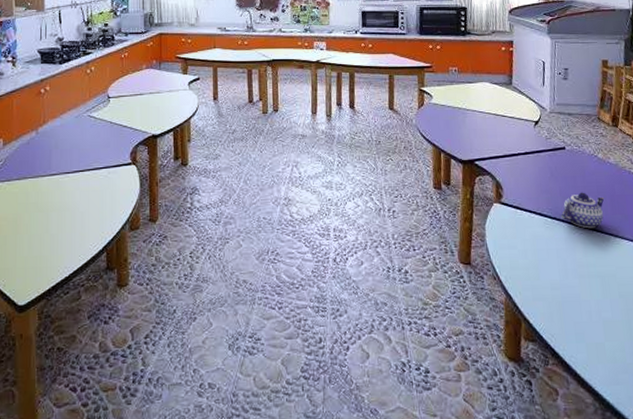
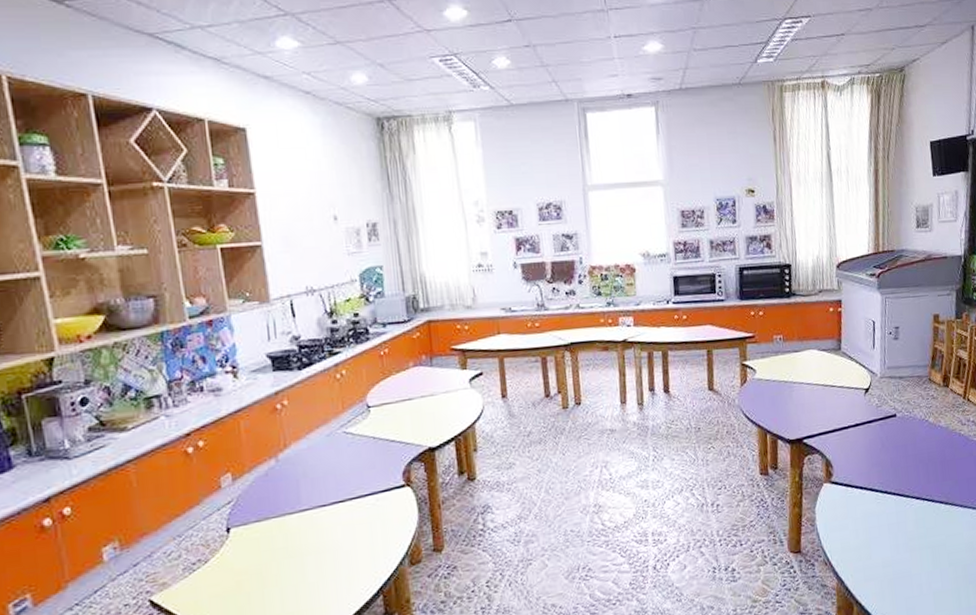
teapot: present [561,192,605,229] -> none [892,460,936,499]

